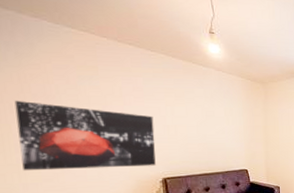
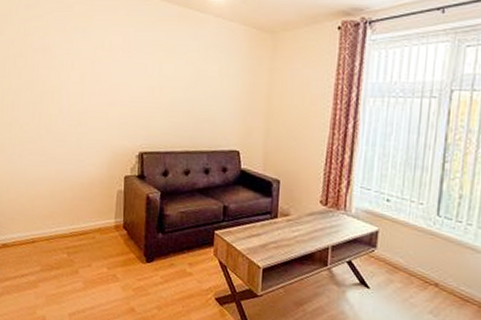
wall art: present [14,100,156,171] -> none [14,54,139,136]

